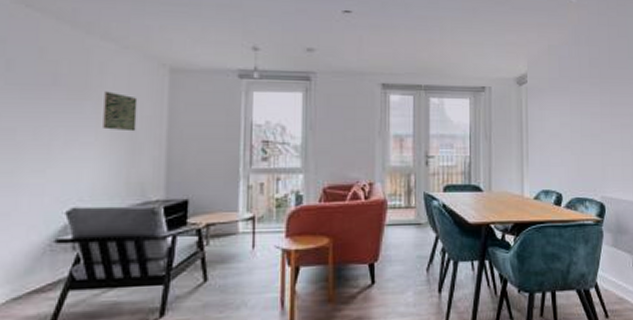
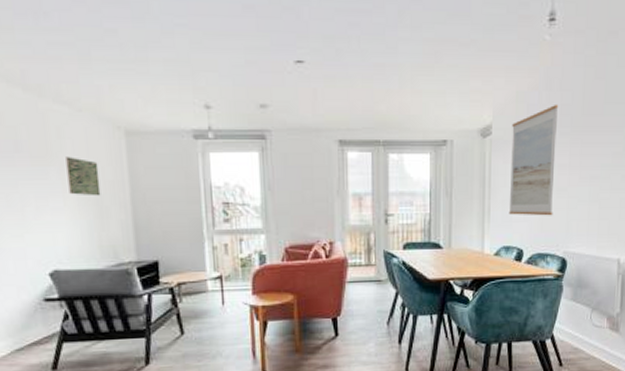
wall art: none [546,57,589,161] -> present [508,104,559,216]

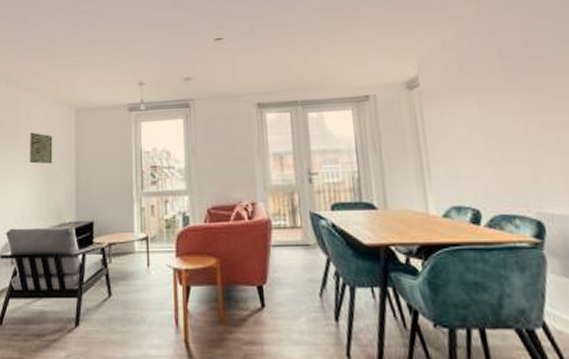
wall art: present [508,104,559,216] -> none [442,49,513,171]

